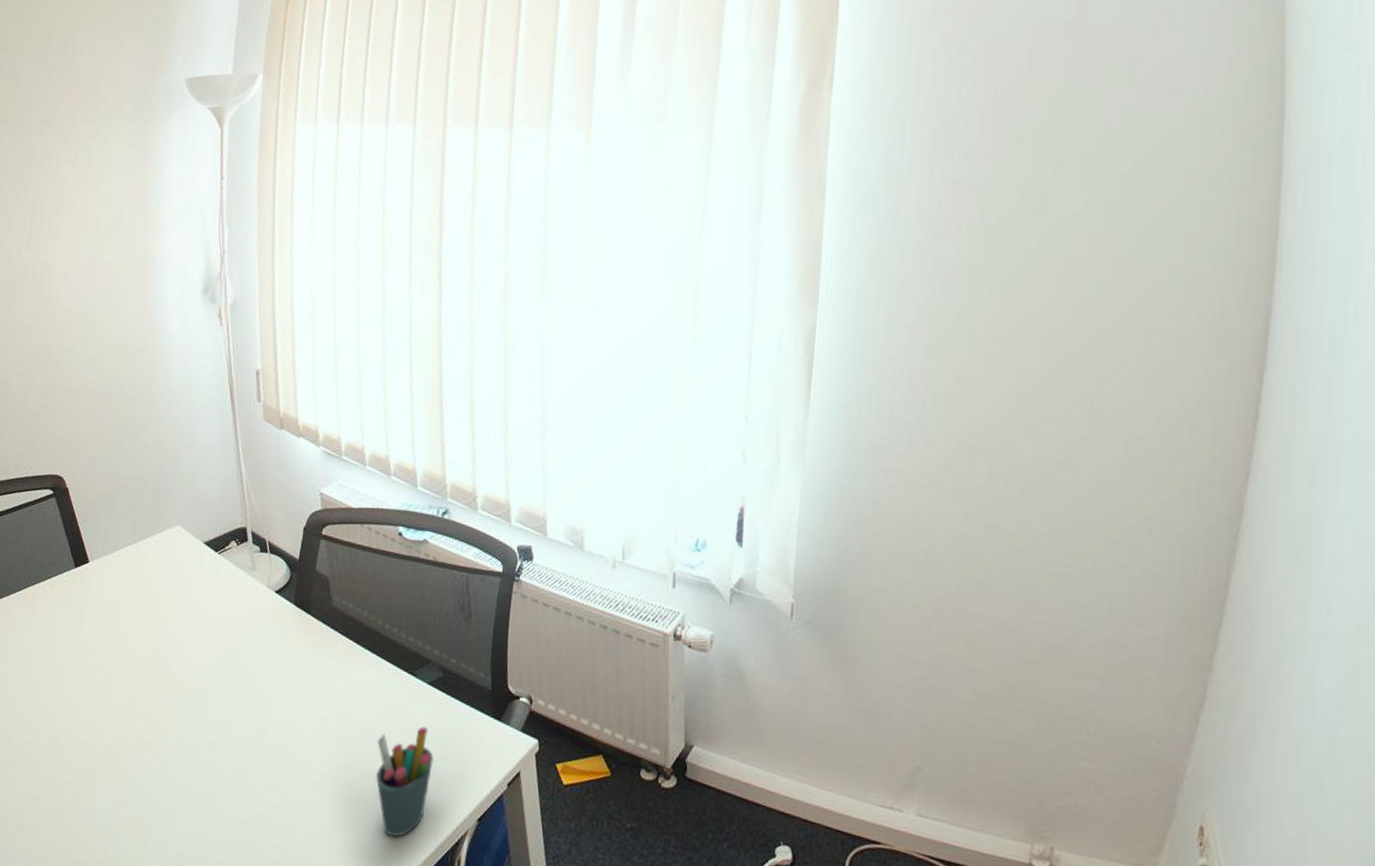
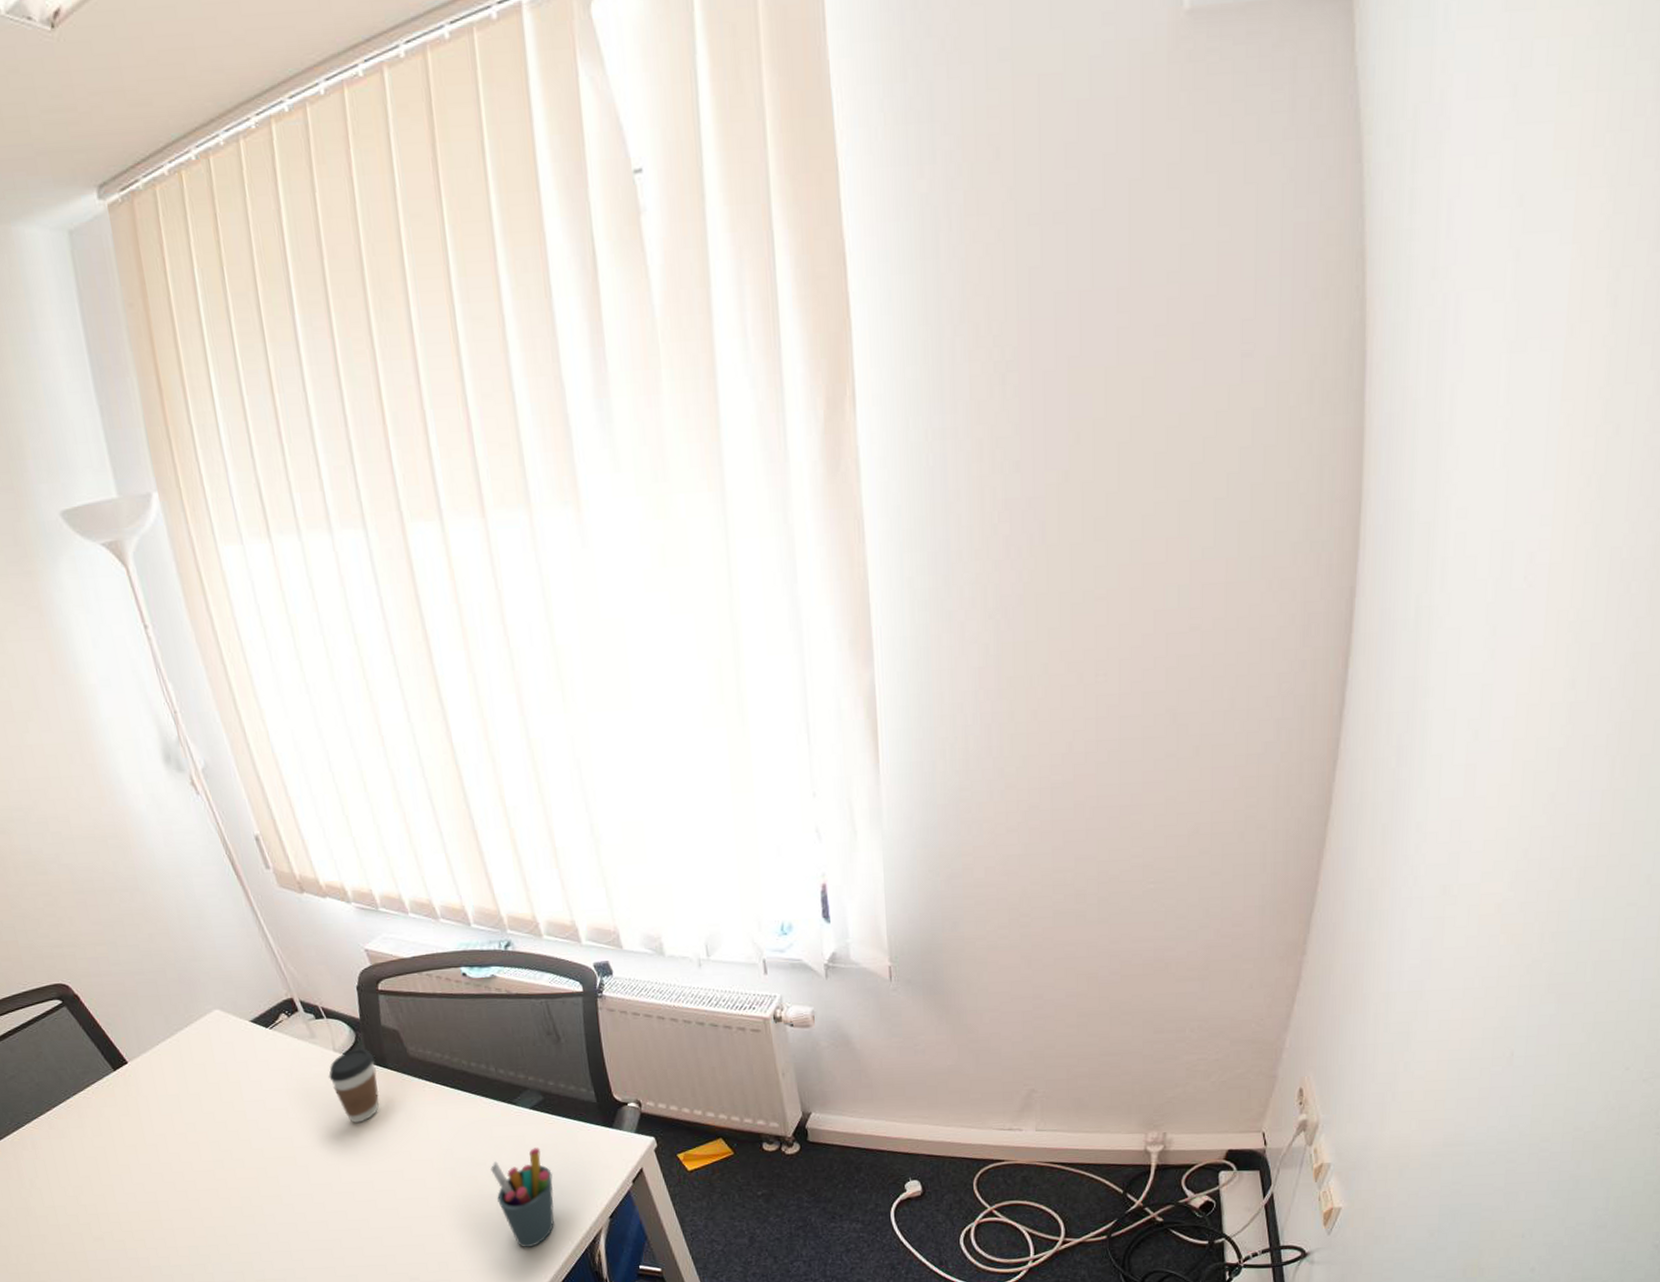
coffee cup: none [256,588,301,665] -> present [328,1048,380,1123]

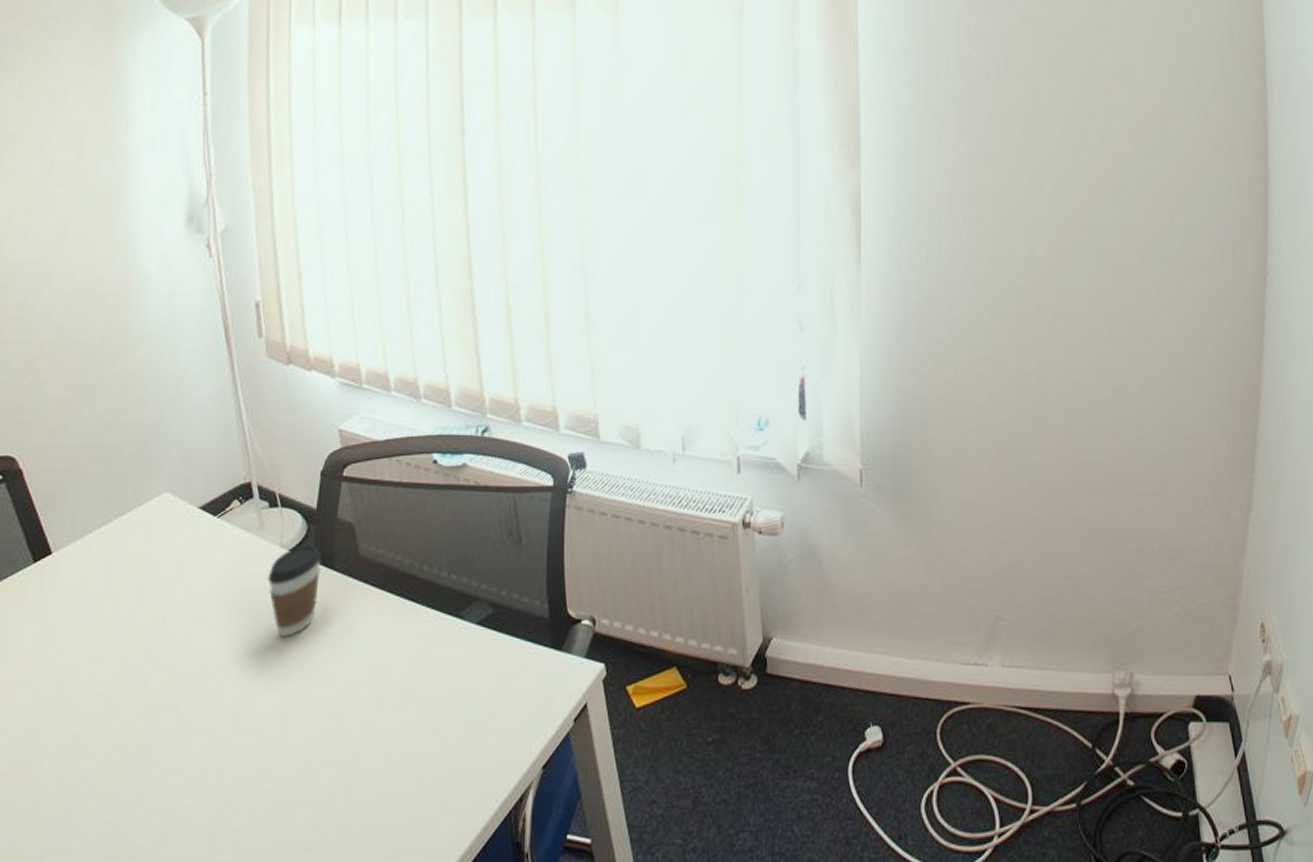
pen holder: present [491,1148,554,1248] -> none [421,674,488,808]

